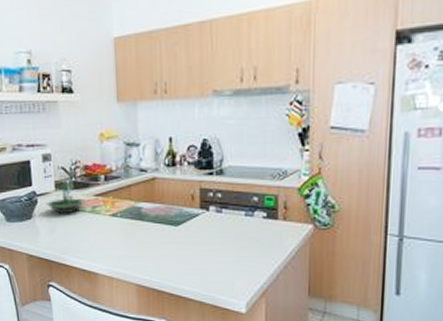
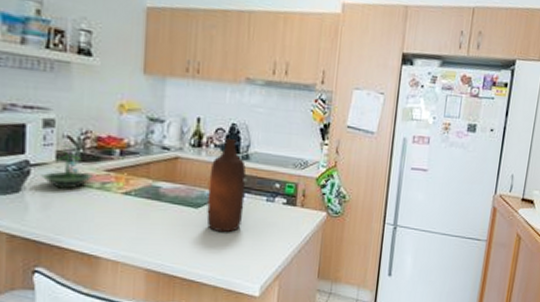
bottle: none [186,155,223,248] -> present [206,139,246,232]

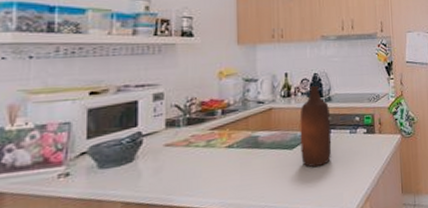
terrarium: present [41,144,94,189] -> none [152,112,200,153]

